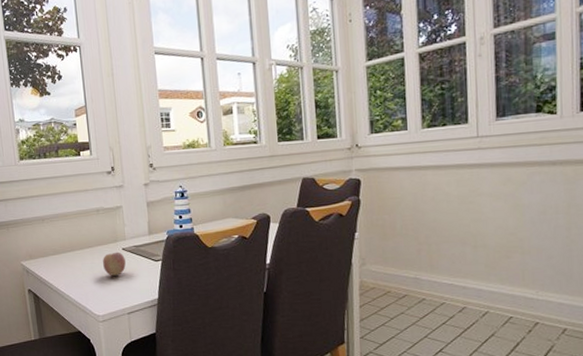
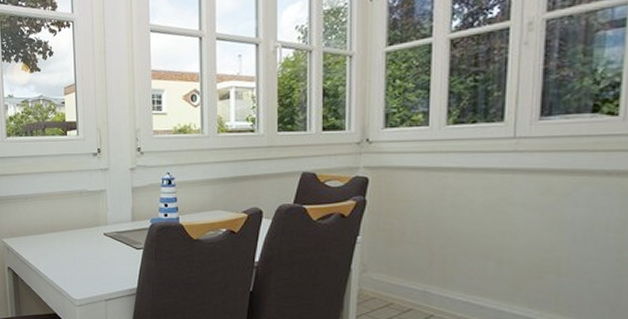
fruit: present [103,252,126,276] -> none [83,236,106,261]

